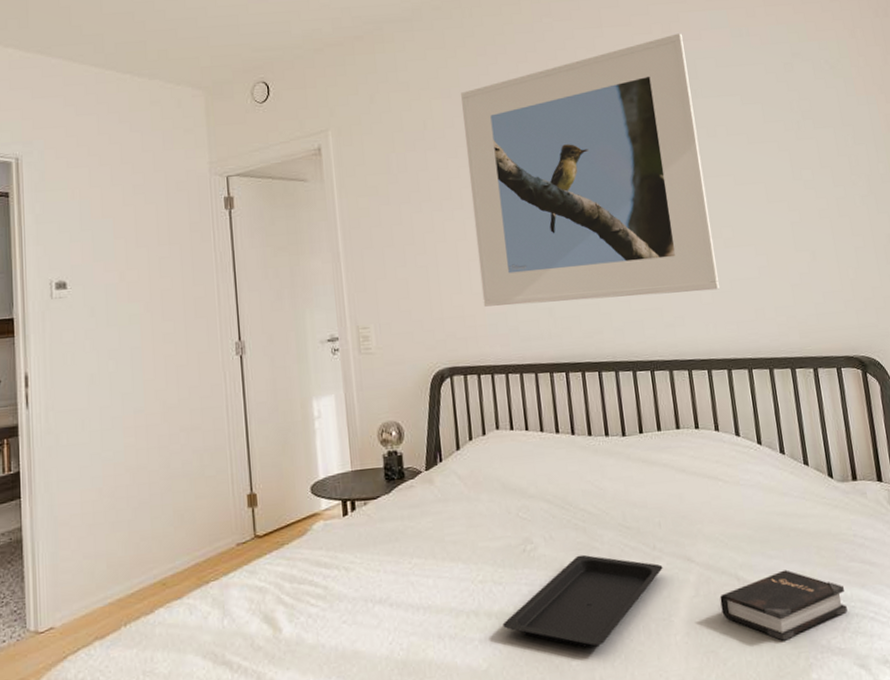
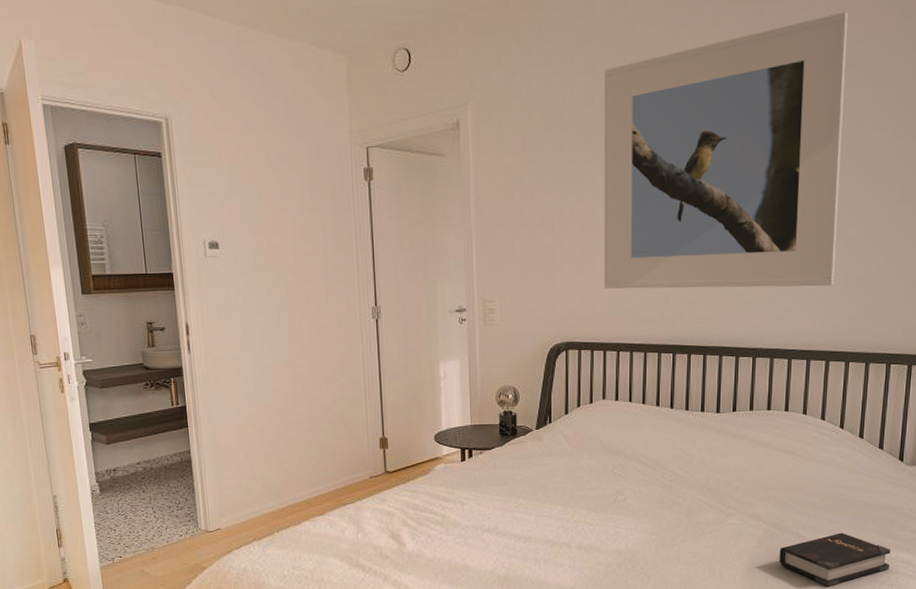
serving tray: present [502,554,663,648] -> none [590,507,734,578]

